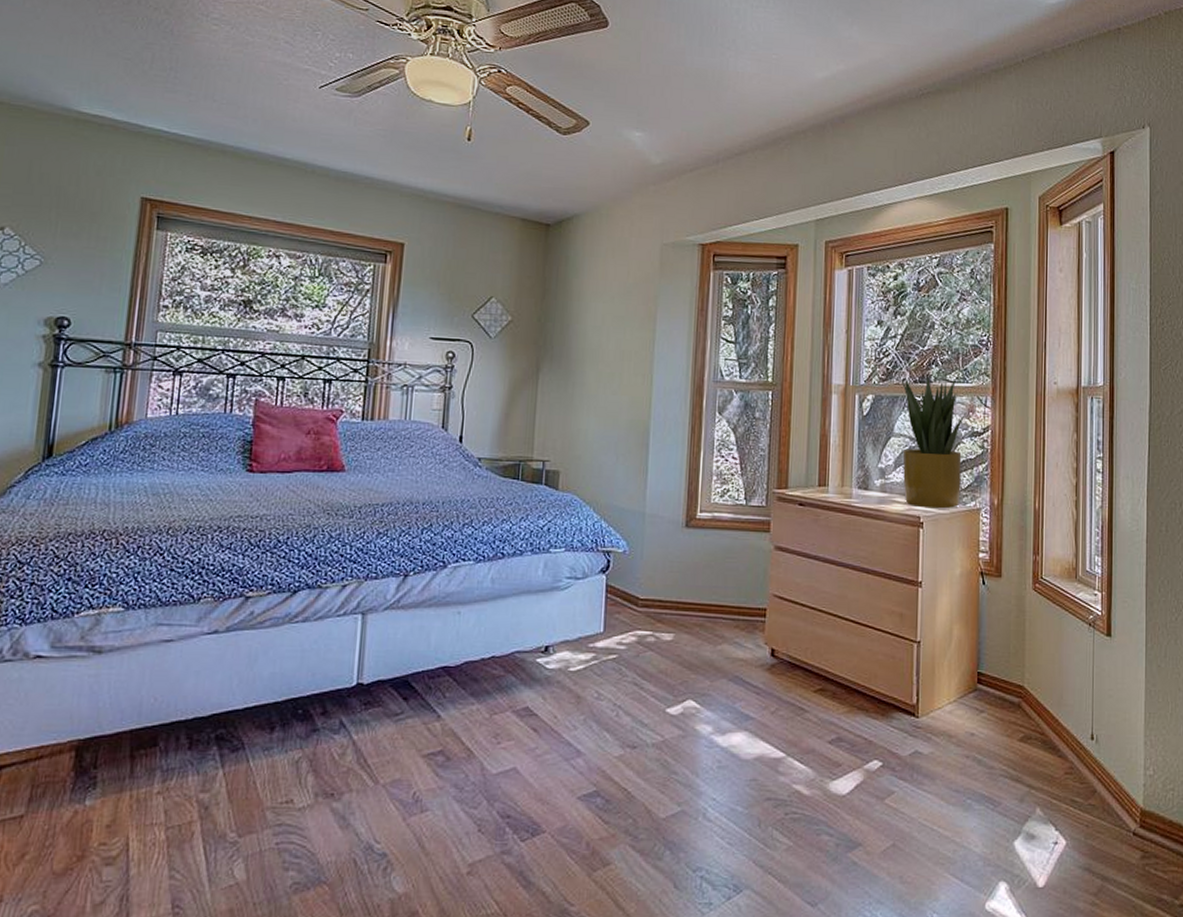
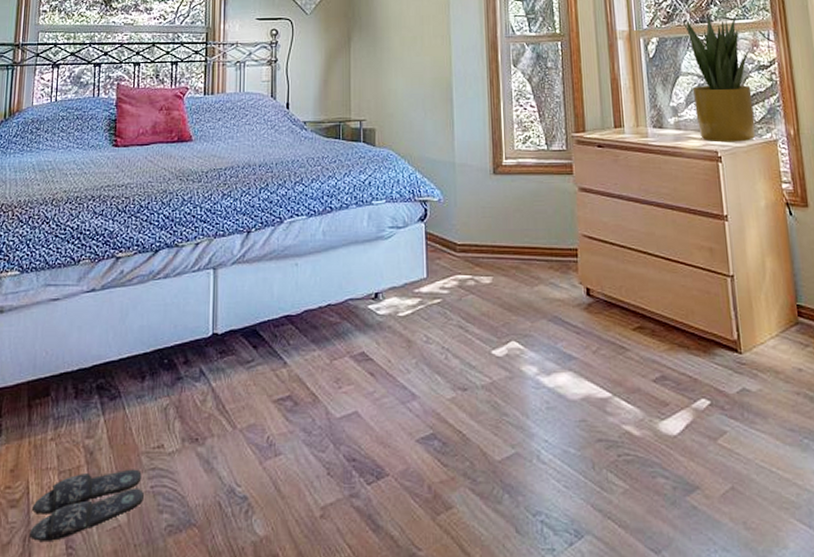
slippers: none [128,825,267,900] -> present [29,469,144,541]

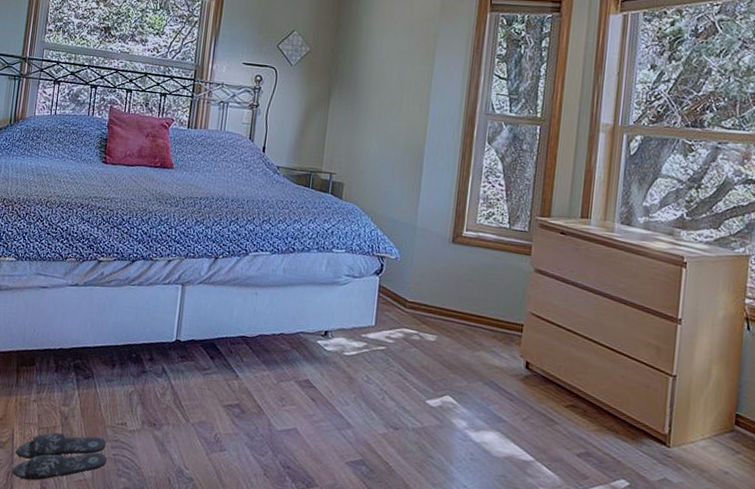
planter: present [682,16,756,142] -> none [668,122,741,252]

